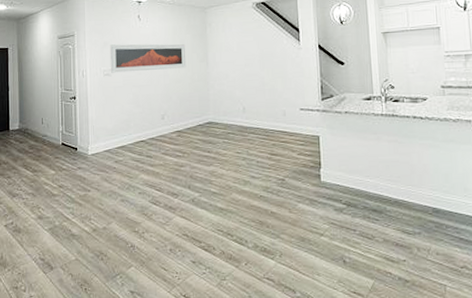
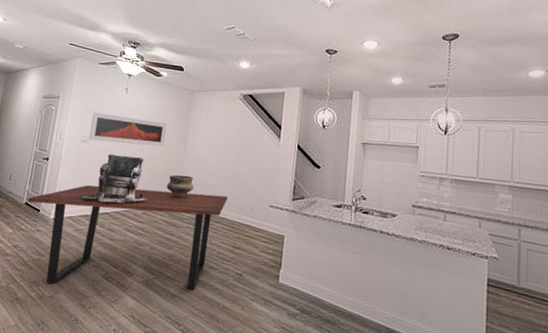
dining table: none [63,106,258,217] -> present [27,185,228,290]
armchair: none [115,81,179,131] -> present [81,153,147,204]
ceramic pot: none [196,92,223,116] -> present [167,174,195,199]

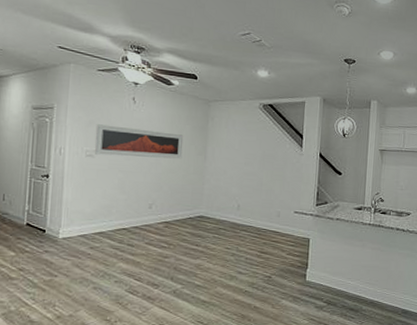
dining table: present [27,185,228,290] -> none [29,201,253,304]
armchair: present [81,153,147,204] -> none [93,168,168,219]
ceramic pot: present [167,174,195,199] -> none [188,186,218,210]

